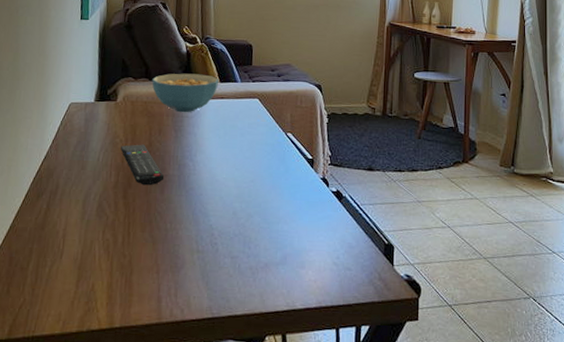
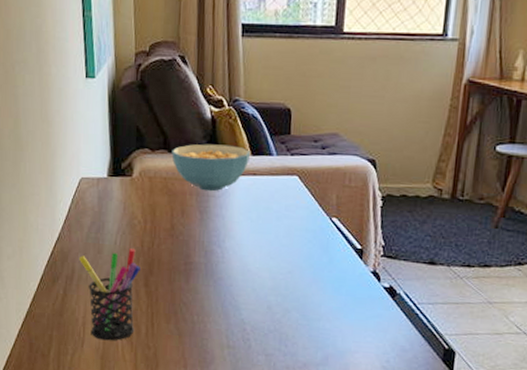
pen holder: none [63,164,120,251] -> present [78,249,140,341]
remote control: present [121,144,165,186] -> none [139,226,190,274]

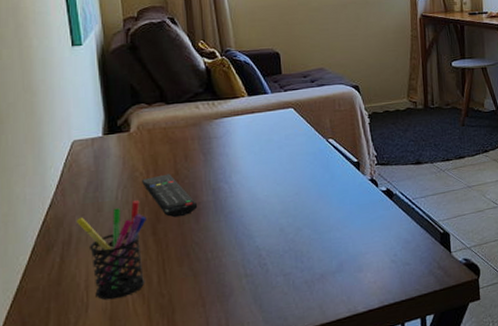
remote control: none [139,226,190,274] -> present [142,174,198,218]
cereal bowl: present [171,144,251,192] -> none [169,90,247,134]

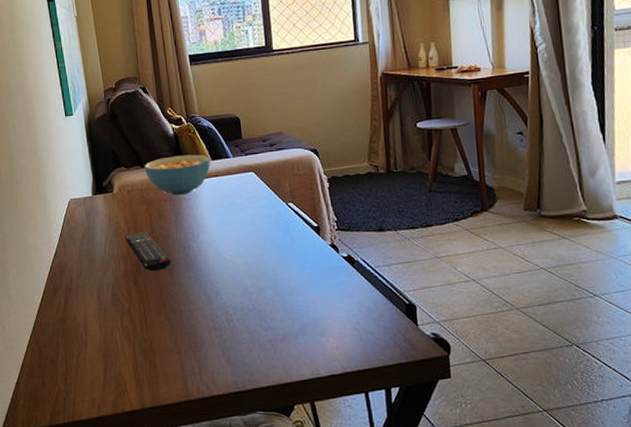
pen holder: present [76,200,146,300] -> none [74,254,131,340]
cereal bowl: none [169,90,247,134] -> present [144,154,211,196]

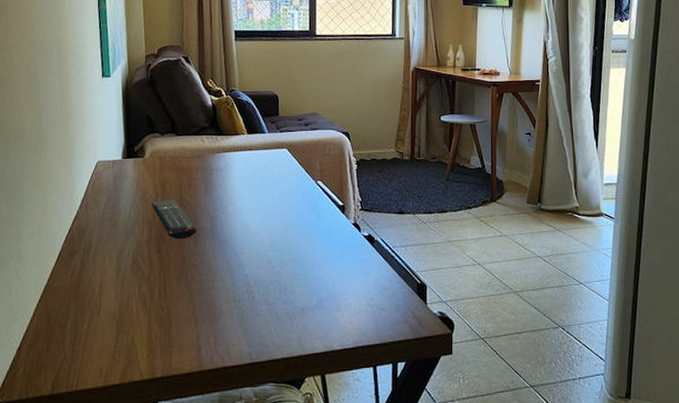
cereal bowl: present [144,154,211,196] -> none [179,127,247,166]

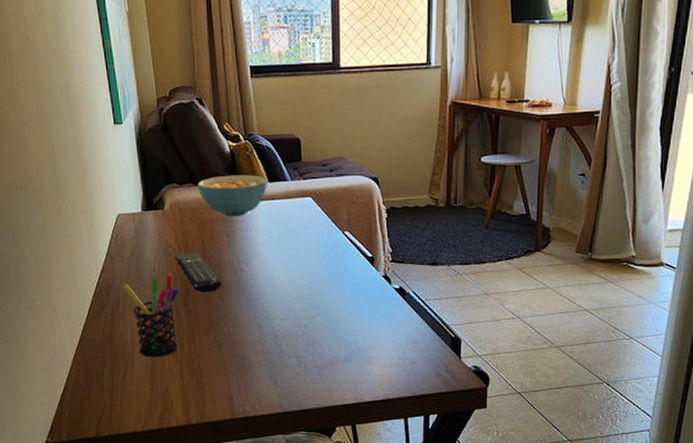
pen holder: none [95,220,153,306] -> present [122,274,179,357]
cereal bowl: none [179,127,247,166] -> present [197,175,268,217]

